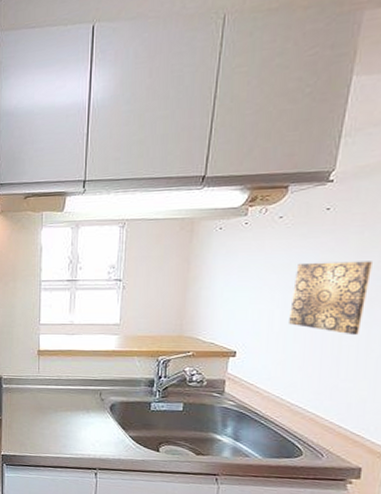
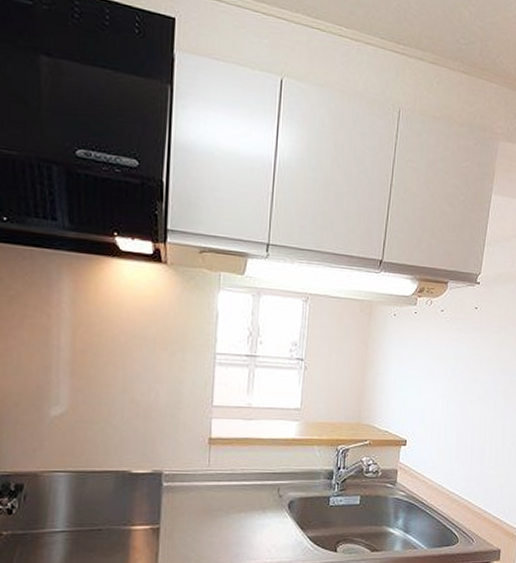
wall art: present [289,261,372,336] -> none [448,356,506,426]

